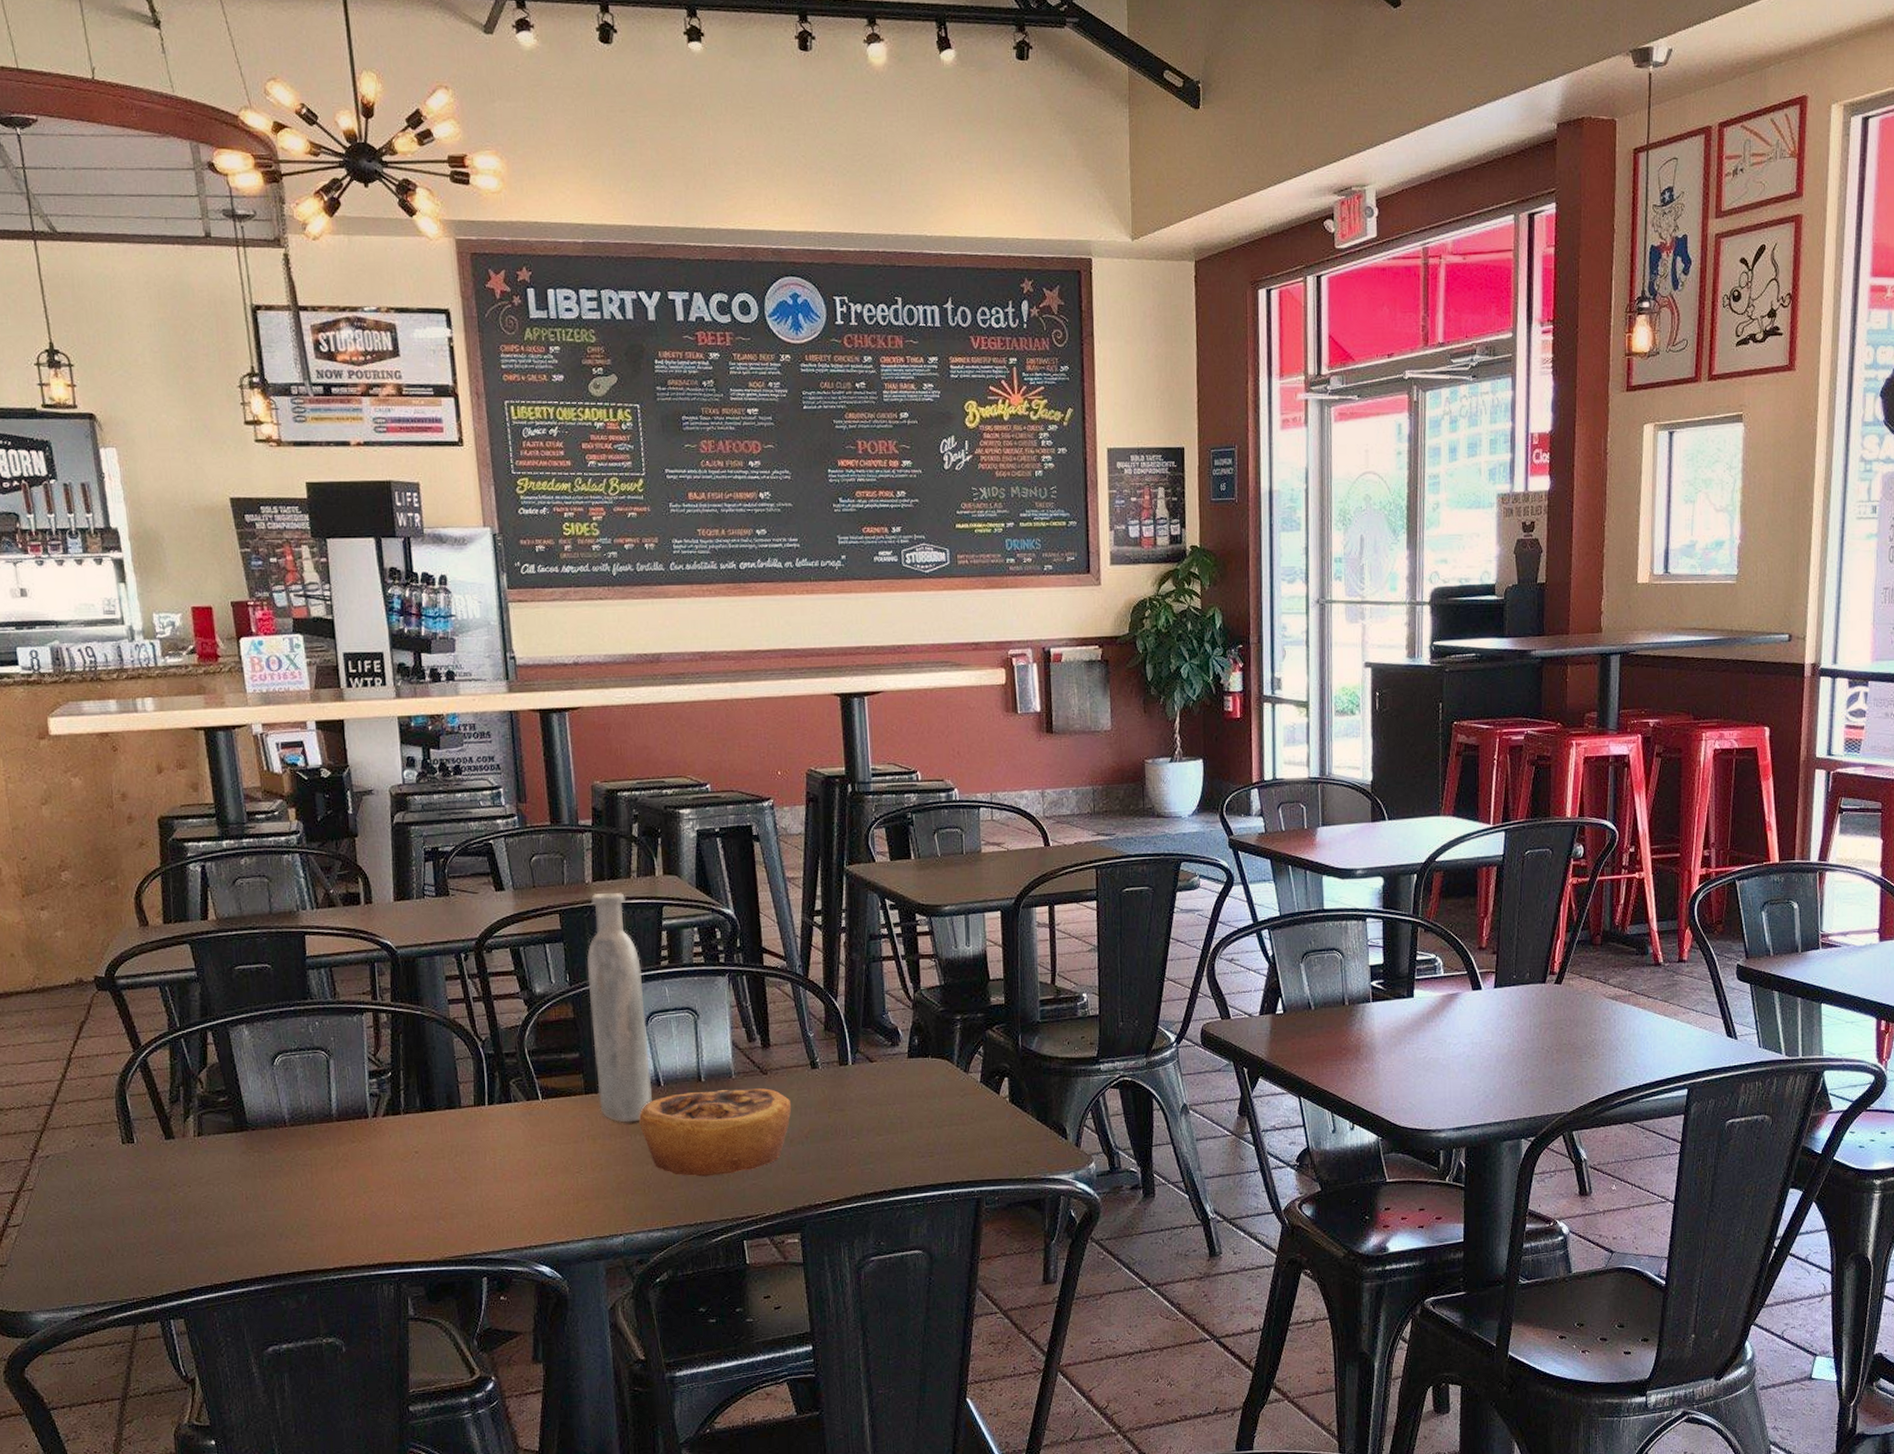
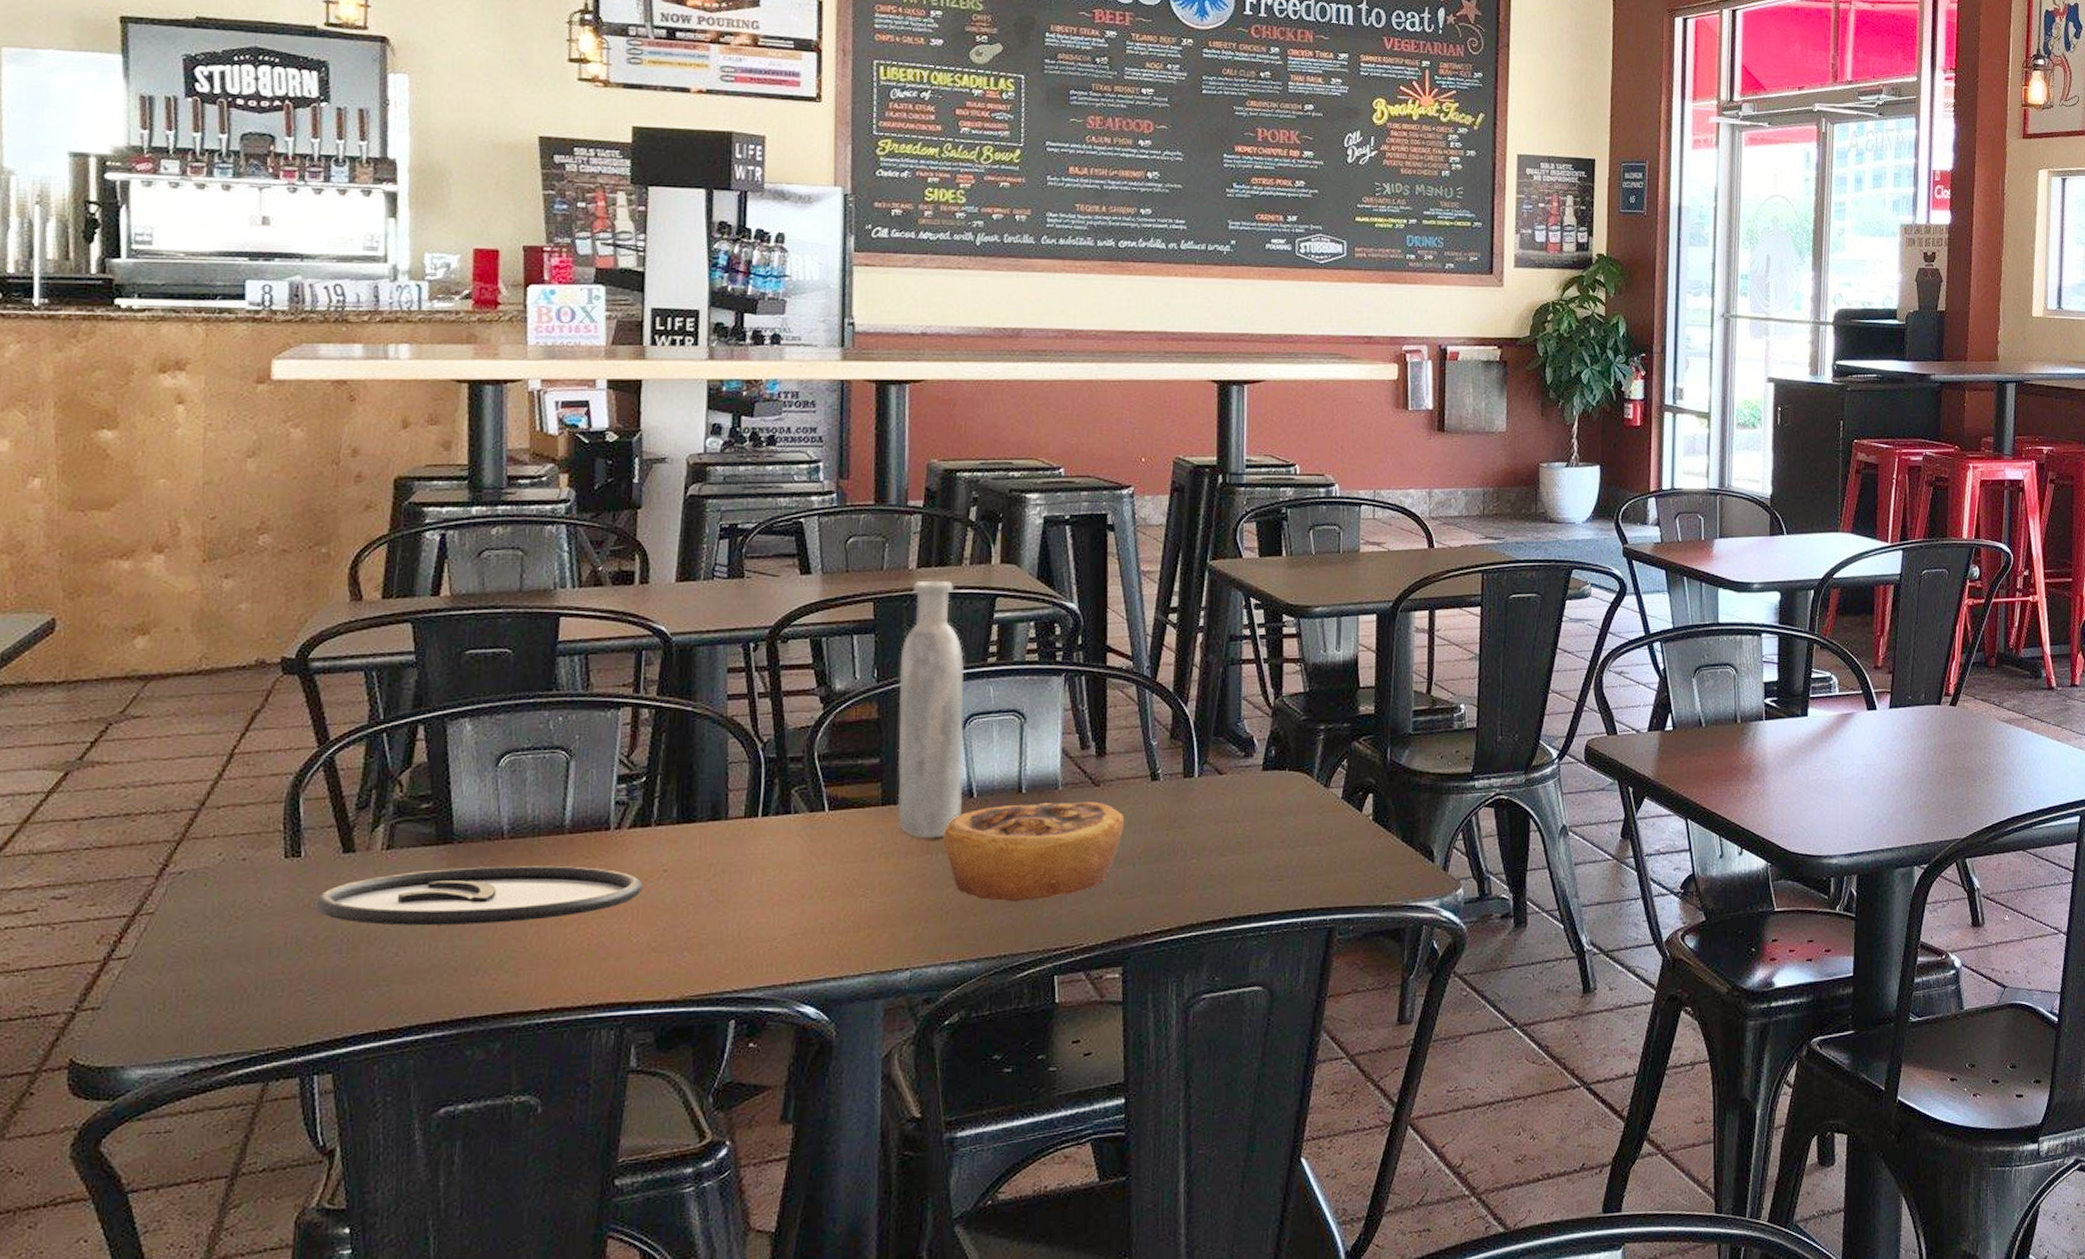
plate: none [150,1148,401,1199] -> present [315,865,643,926]

